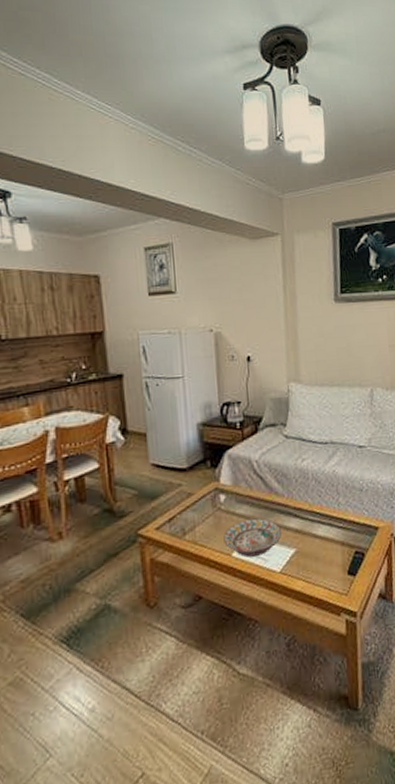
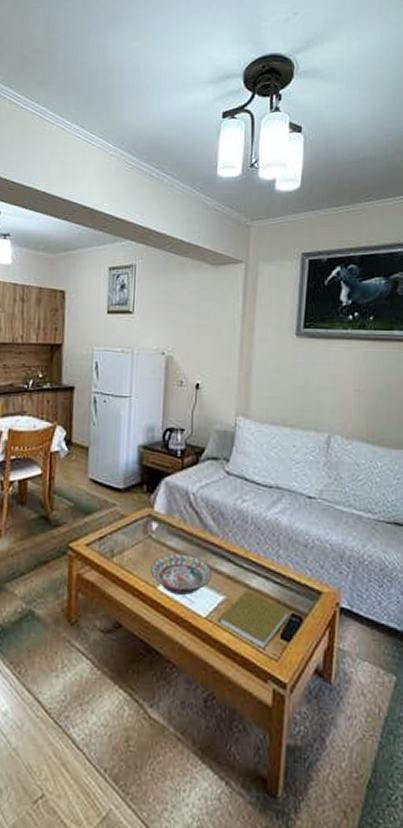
book: none [291,538,353,589] -> present [218,590,290,650]

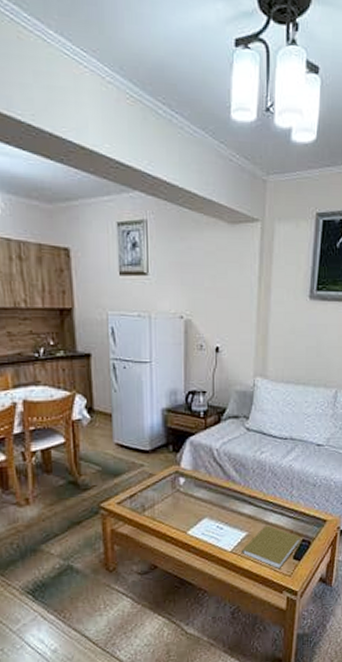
decorative bowl: present [151,553,211,595] -> none [181,502,235,536]

